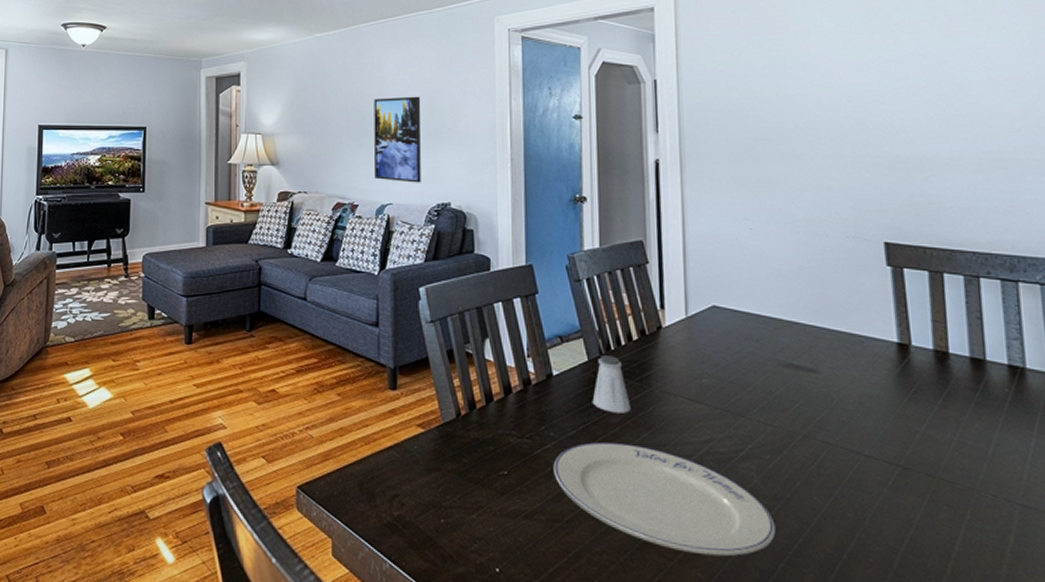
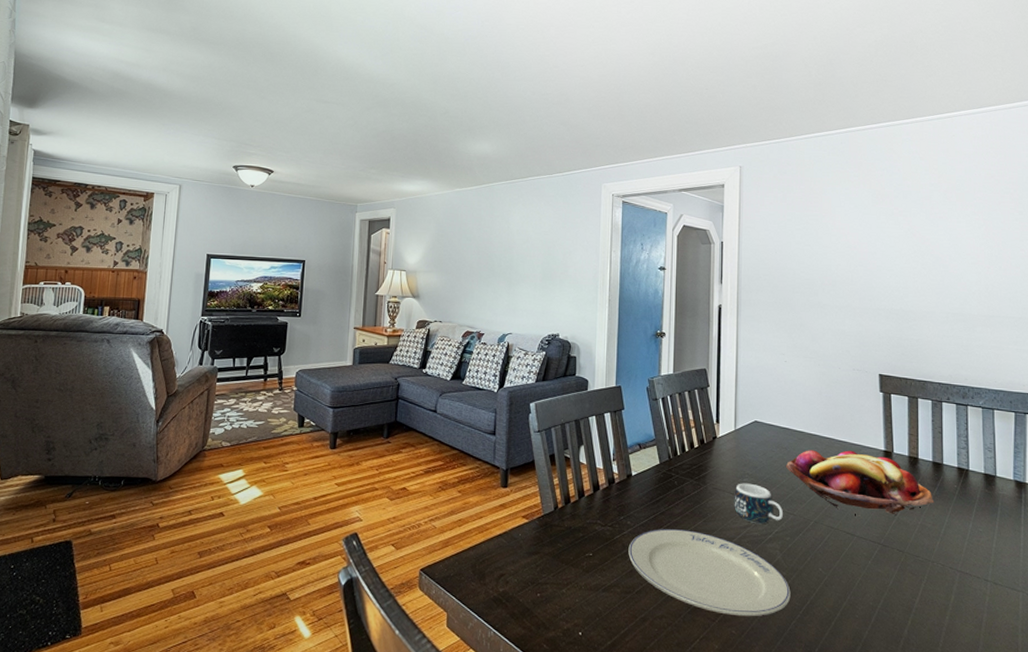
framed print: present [374,96,421,183] -> none [499,245,540,317]
saltshaker: present [592,355,631,413] -> none [661,460,690,506]
mug: none [690,385,758,438] -> present [734,483,783,525]
fruit basket: none [758,342,976,430] -> present [785,450,935,517]

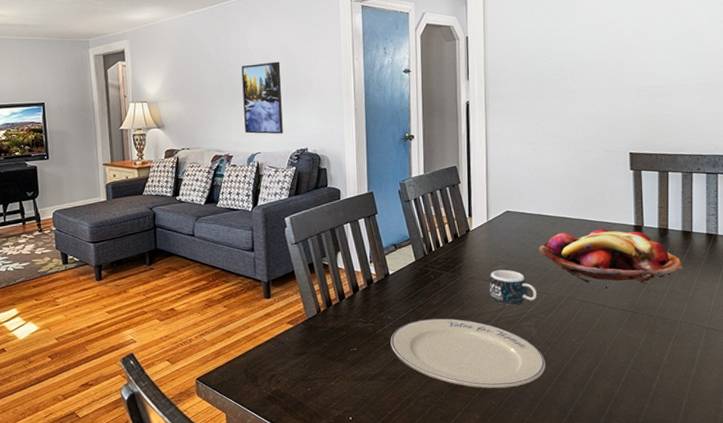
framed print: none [499,245,540,317] -> present [241,61,283,134]

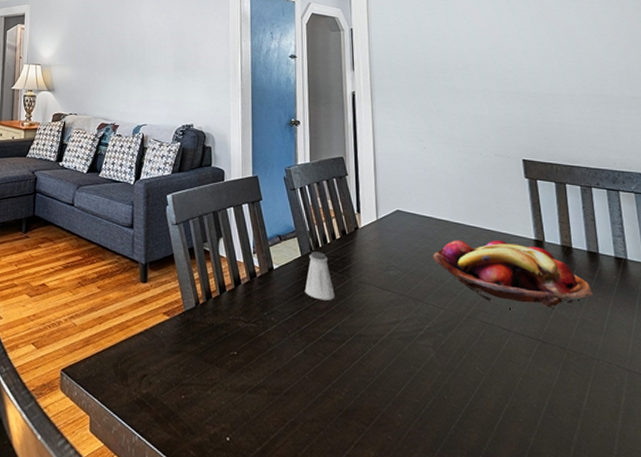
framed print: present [241,61,283,134] -> none [133,36,171,108]
plate: present [390,318,546,388] -> none [274,325,448,420]
saltshaker: none [418,255,447,297] -> present [304,252,335,300]
mug: present [489,269,536,306] -> none [380,275,433,320]

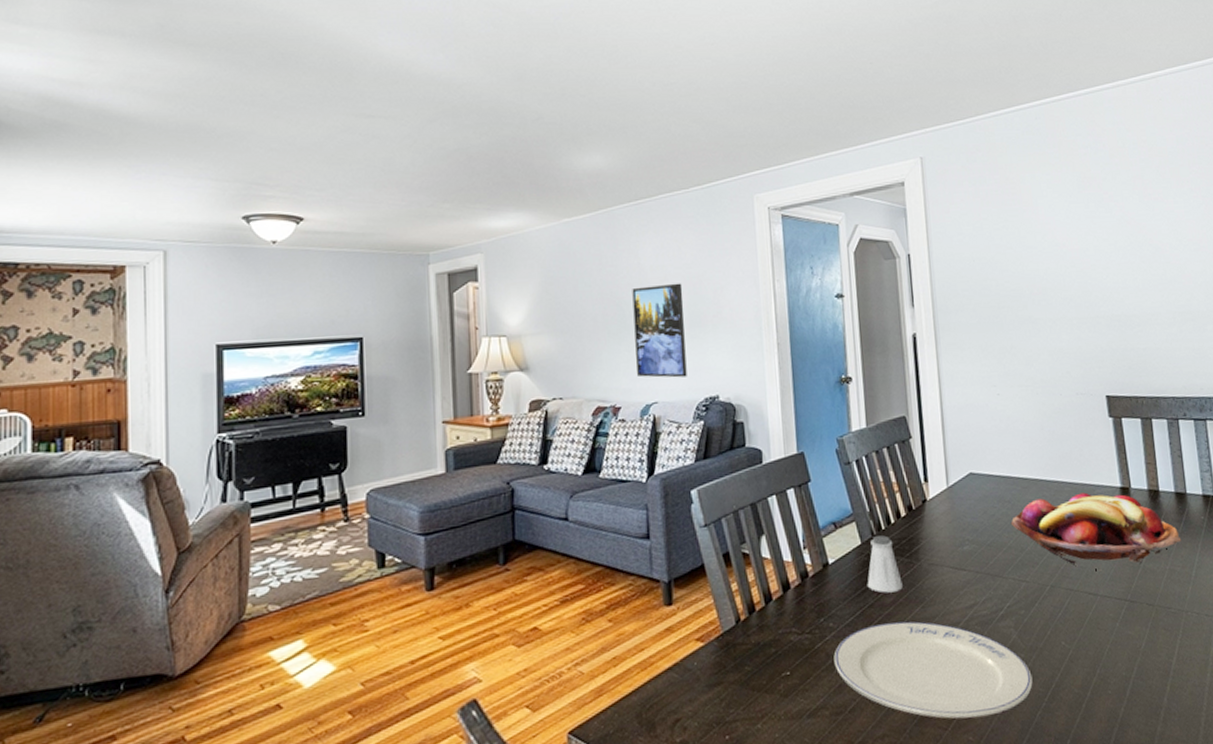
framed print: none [133,36,171,108] -> present [632,283,687,378]
plate: none [274,325,448,420] -> present [833,621,1033,719]

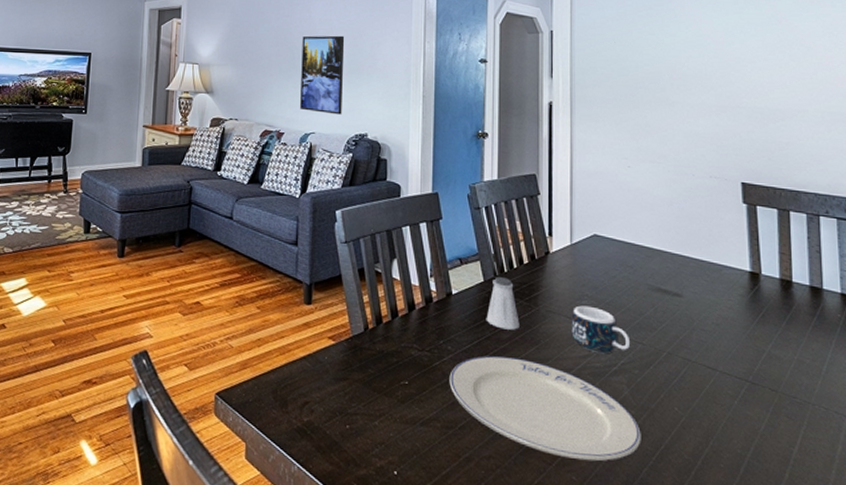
mug: none [954,551,1014,601] -> present [571,305,630,354]
fruit basket: present [1010,492,1182,571] -> none [631,269,814,350]

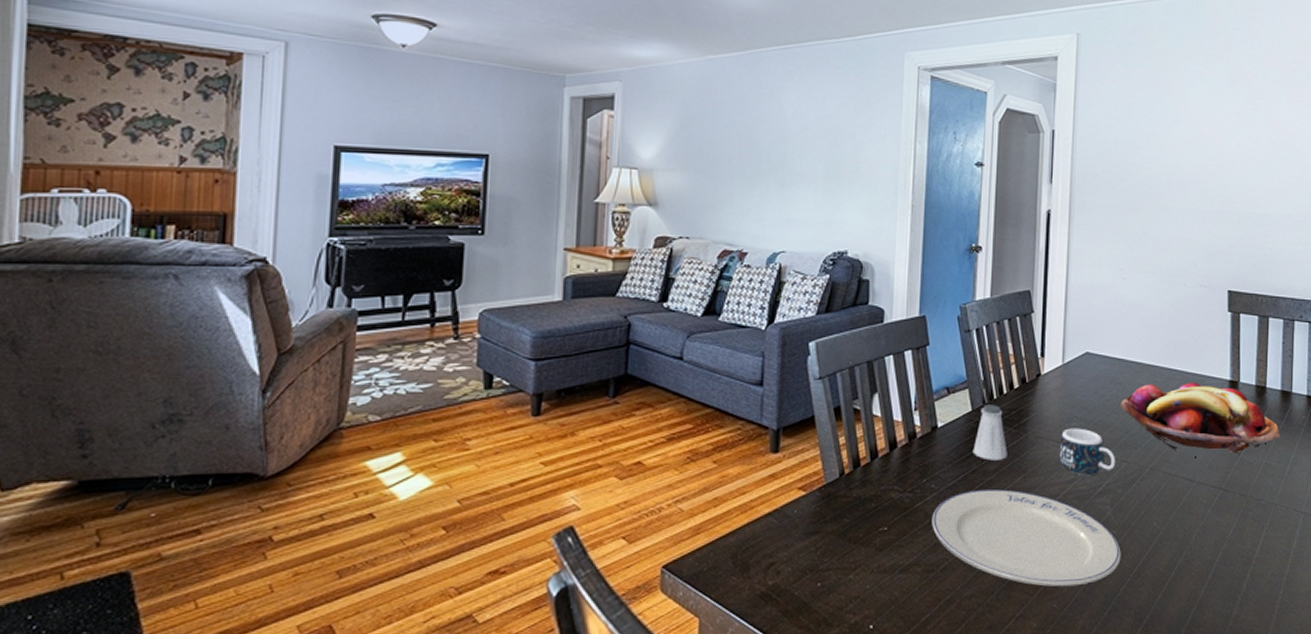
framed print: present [300,35,345,115] -> none [768,133,823,229]
fruit basket: none [631,269,814,350] -> present [1119,382,1281,459]

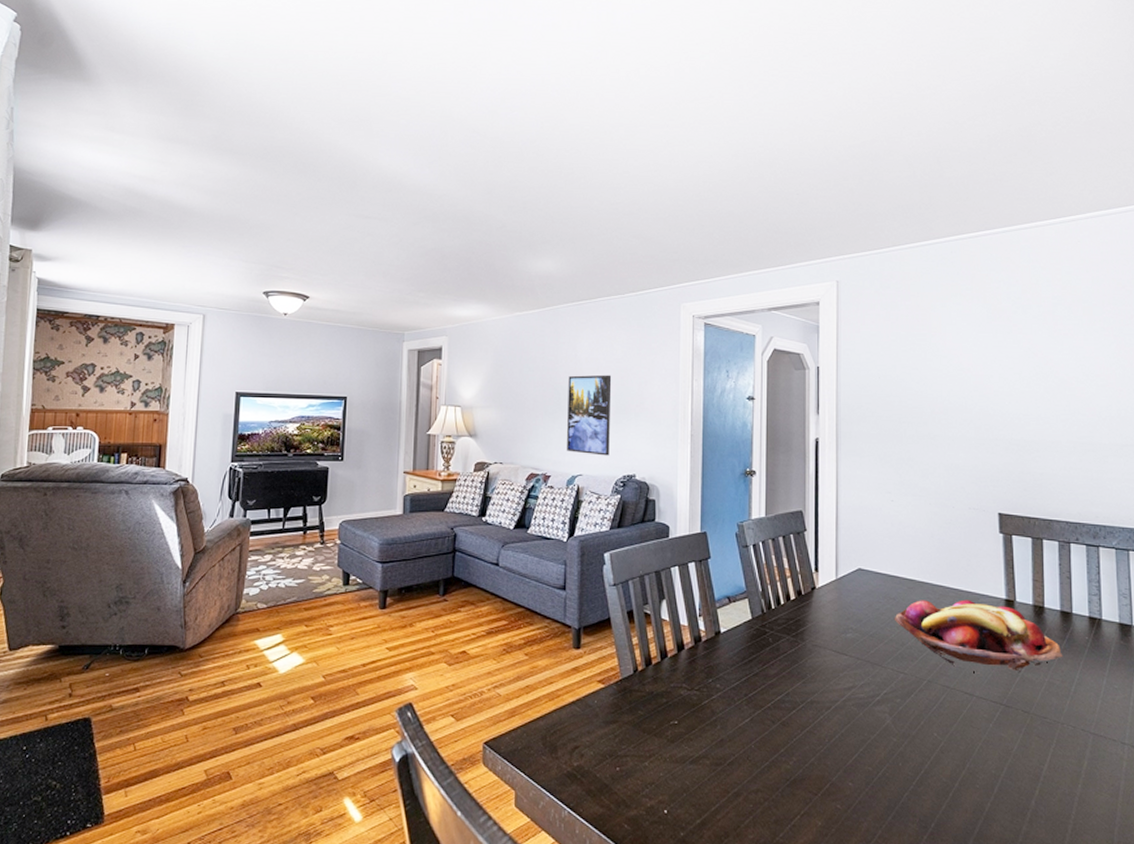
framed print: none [768,133,823,229] -> present [567,374,612,456]
plate: present [932,489,1121,587] -> none [718,692,903,788]
saltshaker: present [972,405,1007,461] -> none [754,614,787,666]
mug: present [1059,428,1115,477] -> none [836,638,892,685]

